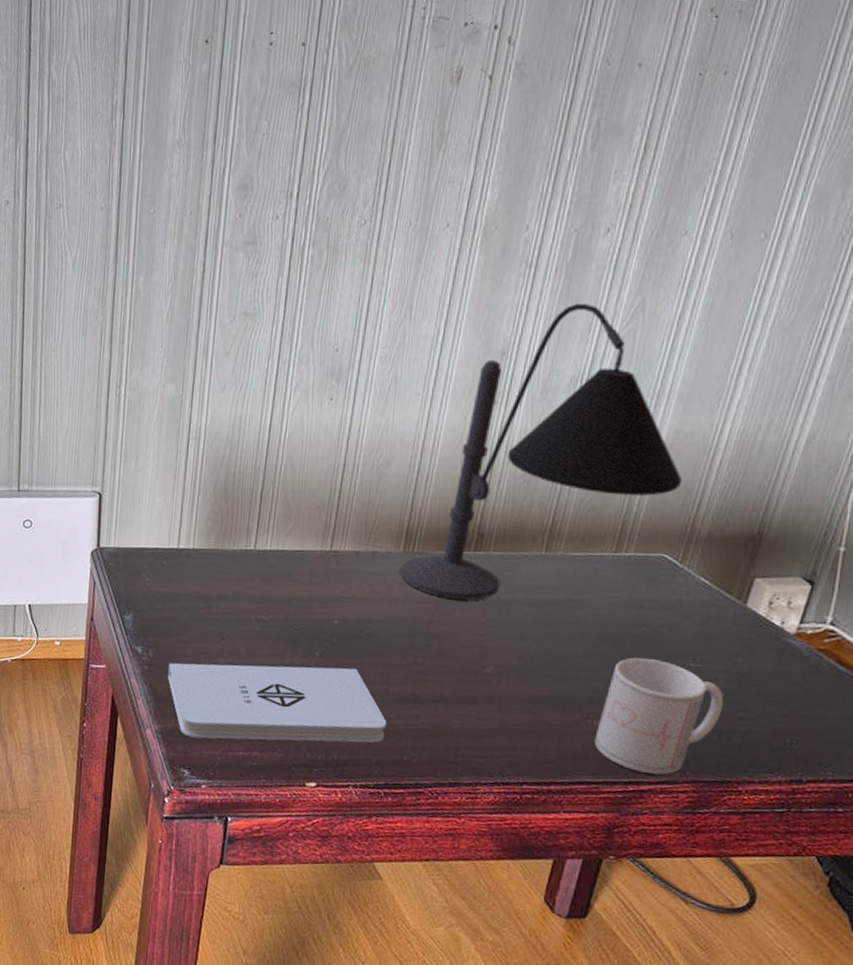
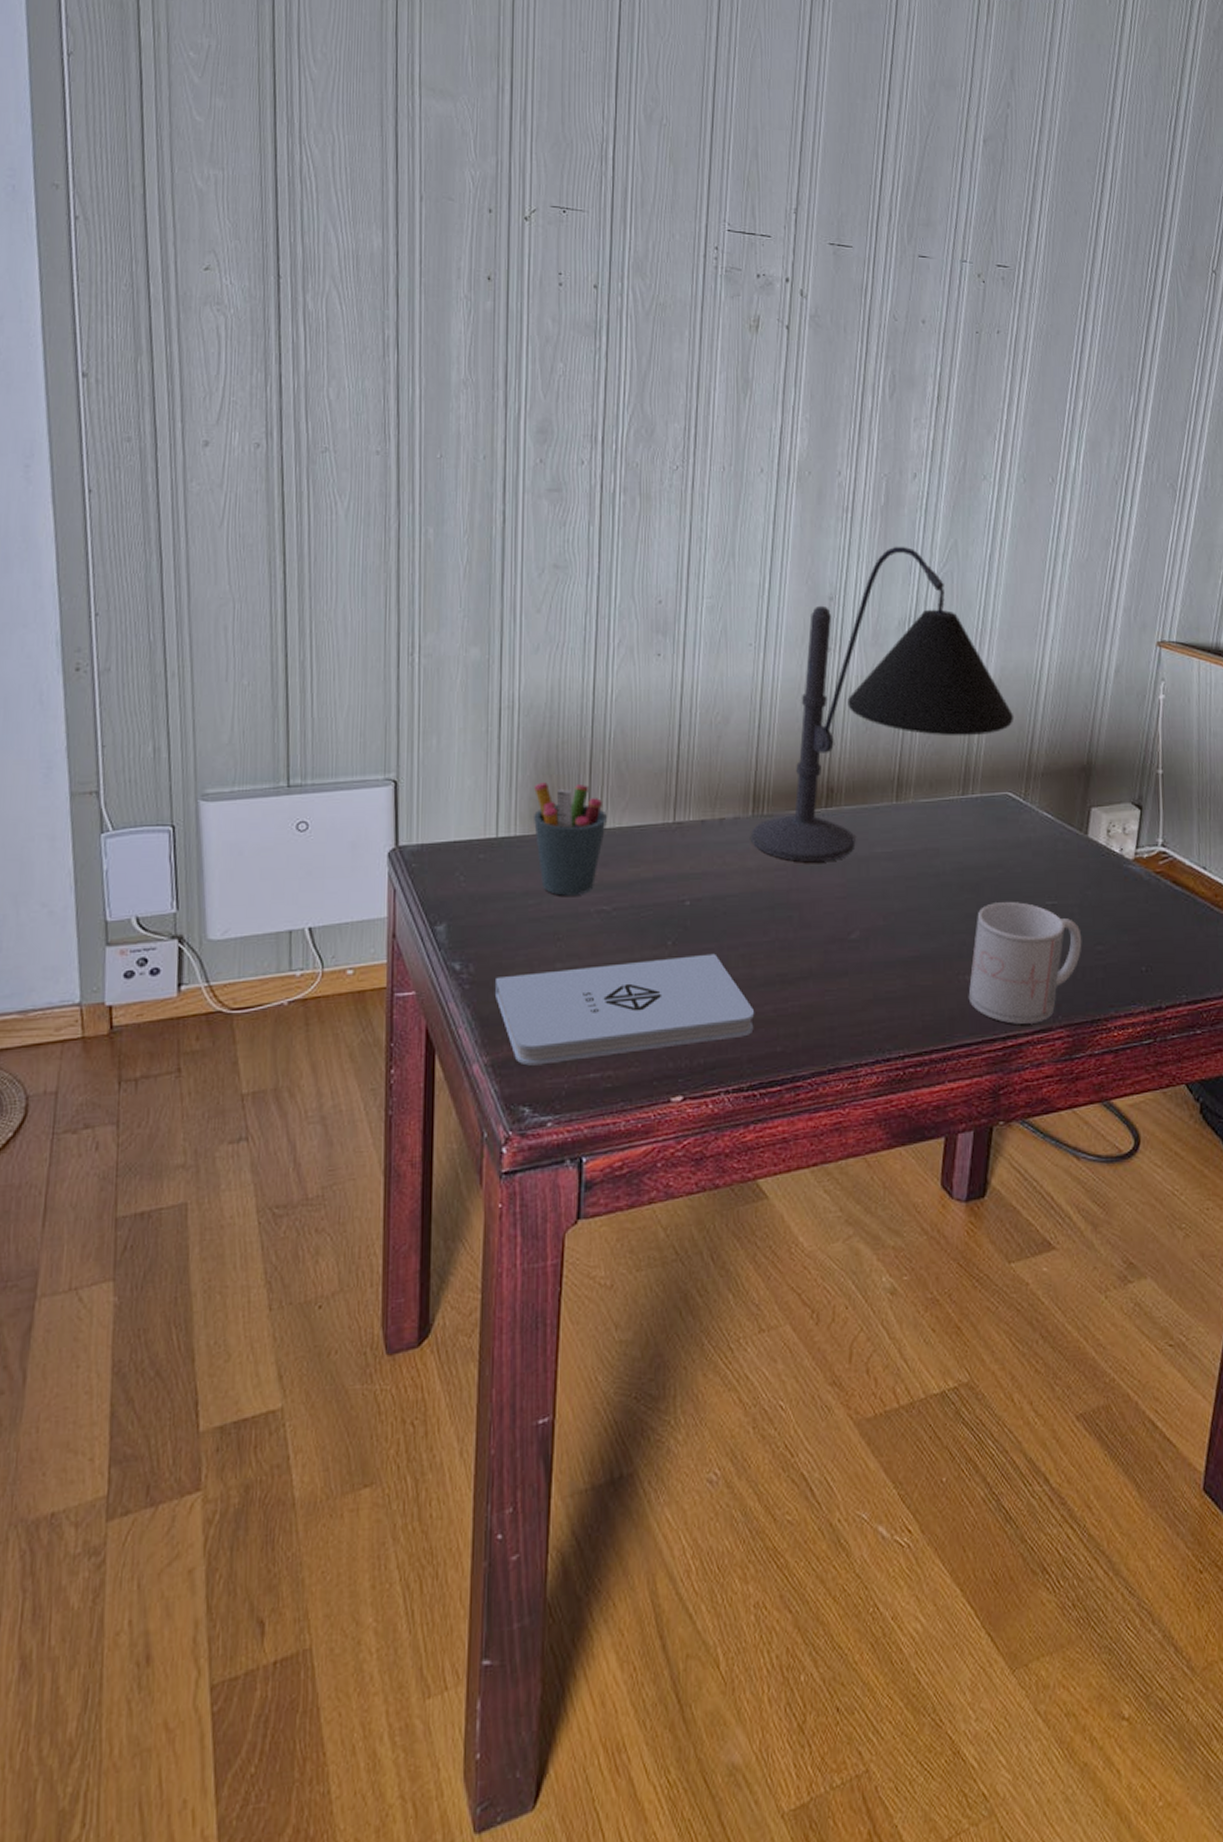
pen holder: none [209,505,273,604] -> present [534,782,608,896]

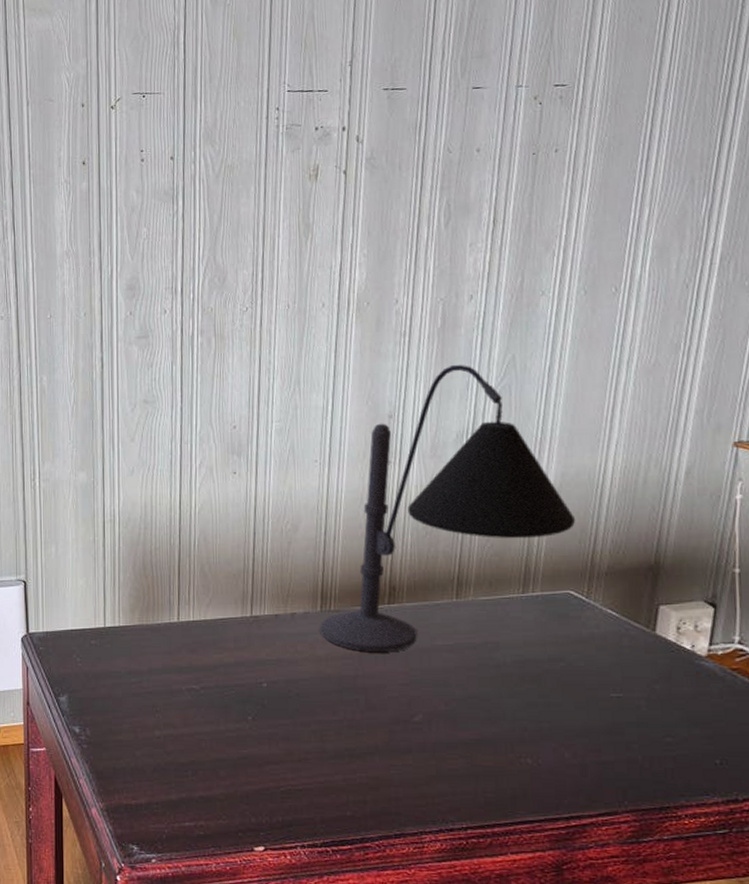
notepad: present [496,953,754,1066] -> none [107,728,326,813]
pen holder: present [534,782,608,896] -> none [133,582,195,676]
mug: present [968,902,1082,1024] -> none [530,693,650,807]

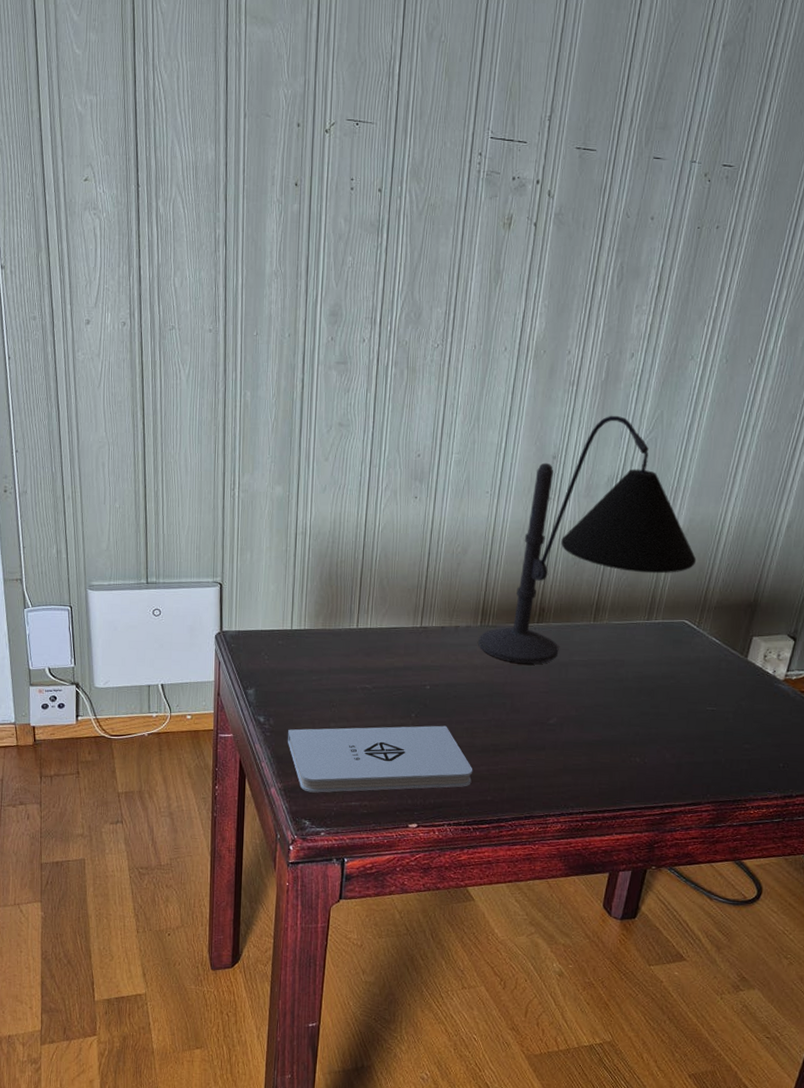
notepad: none [107,728,326,813] -> present [288,725,472,793]

